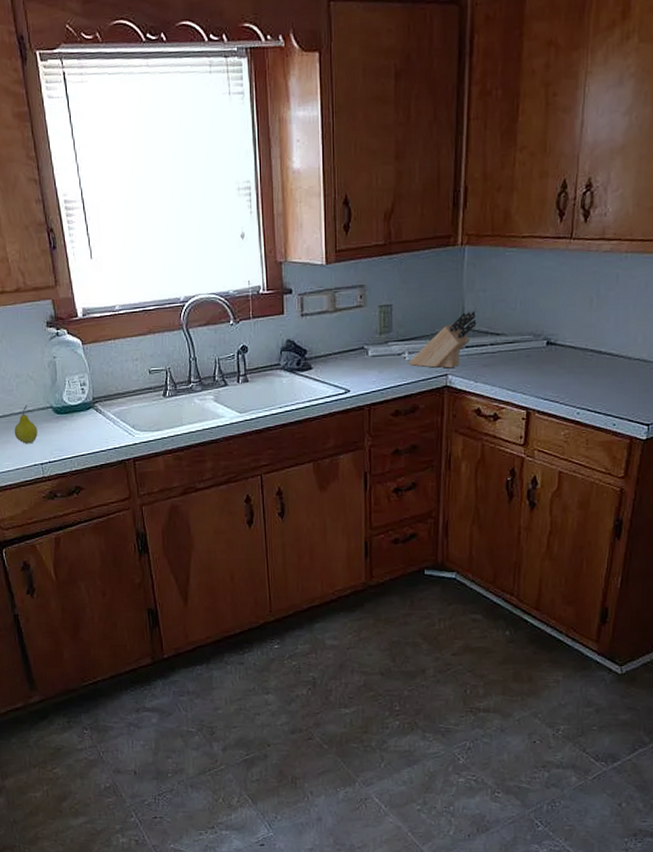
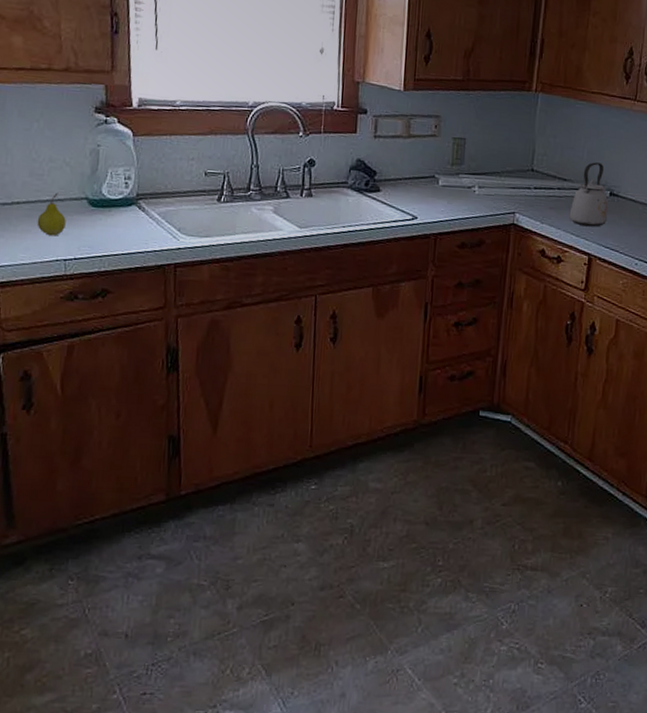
knife block: present [409,312,477,369] -> none [478,154,546,207]
kettle: none [504,311,546,380] -> present [569,162,608,227]

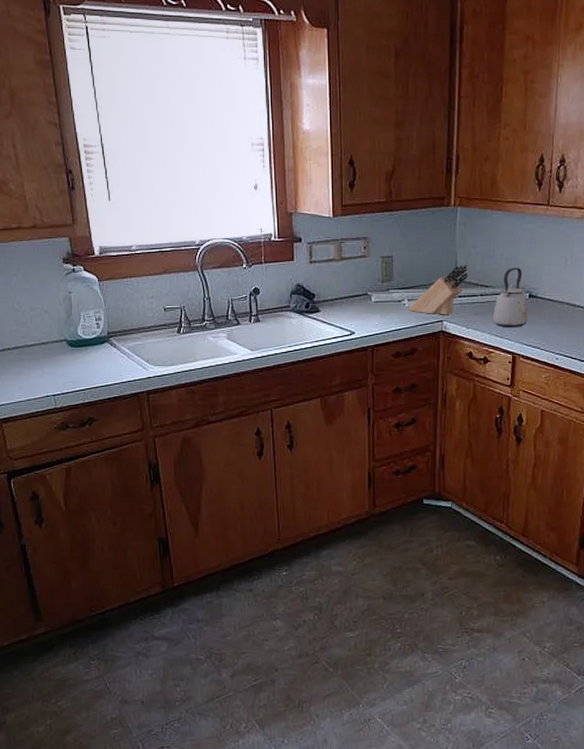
fruit: present [37,192,66,236] -> none [26,337,51,376]
knife block: none [478,154,546,207] -> present [408,265,468,315]

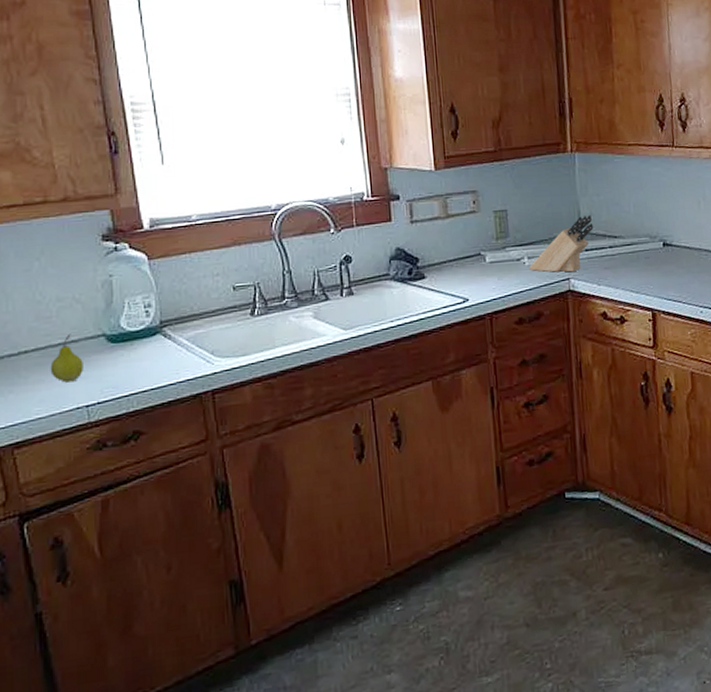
fruit: none [26,337,51,376] -> present [50,333,83,383]
kettle: present [492,268,528,328] -> none [625,214,665,282]

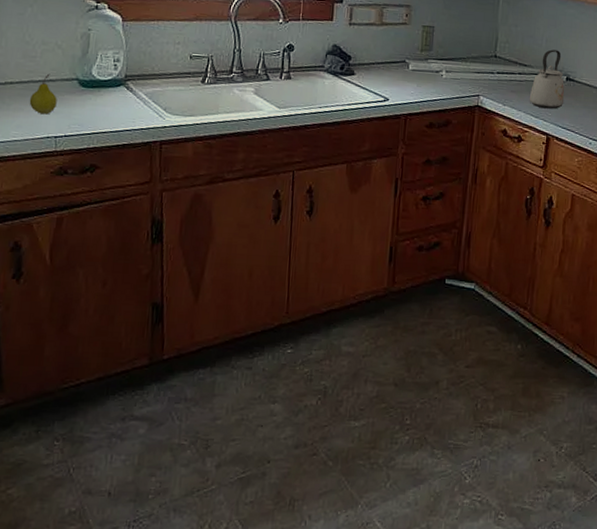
knife block: present [529,215,594,272] -> none [446,42,508,90]
kettle: none [625,214,665,282] -> present [529,49,565,109]

